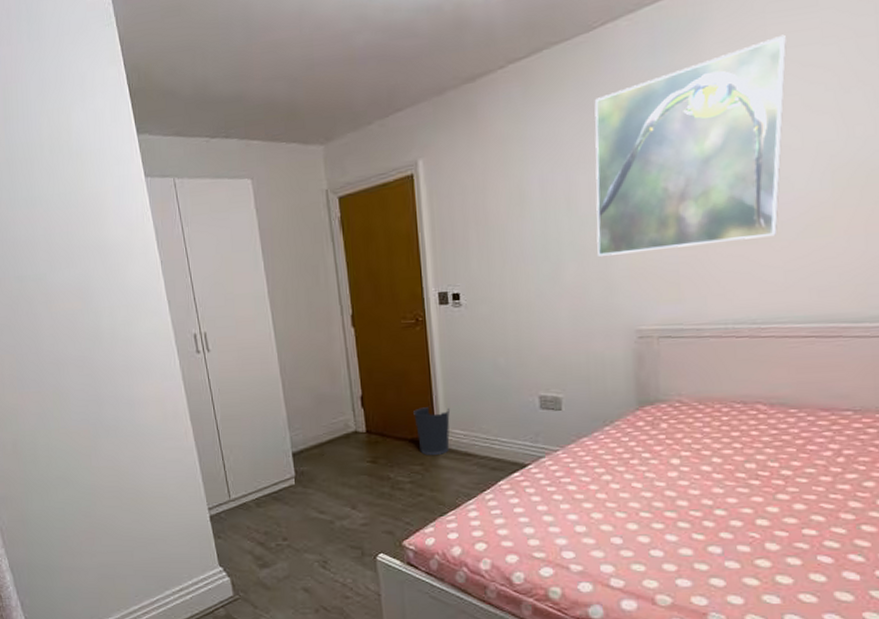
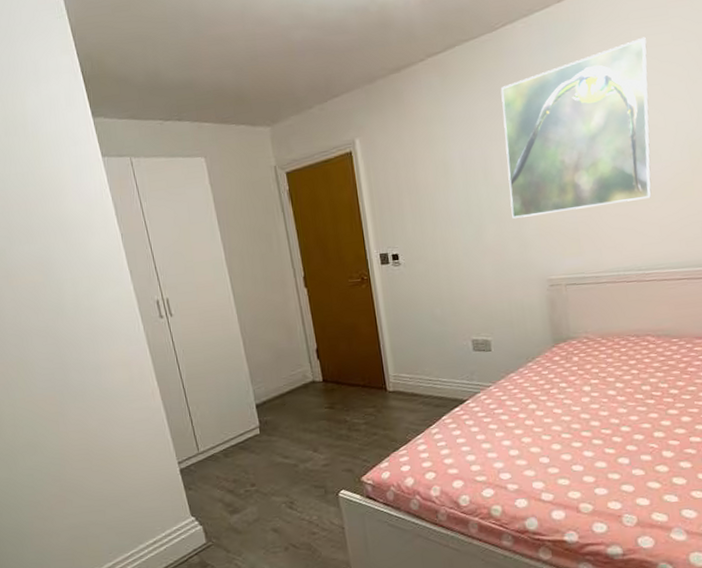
wastebasket: present [413,407,450,455] -> none [364,354,398,398]

